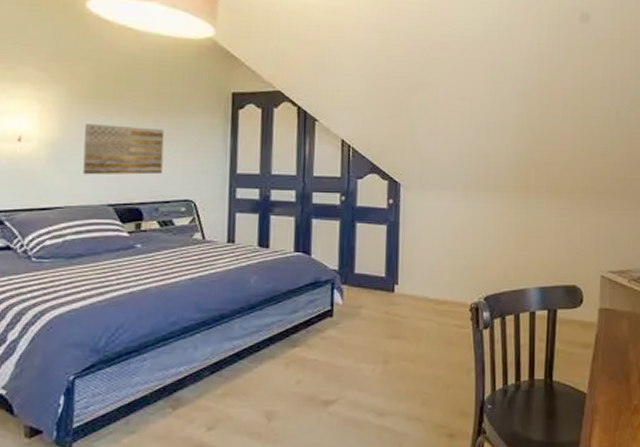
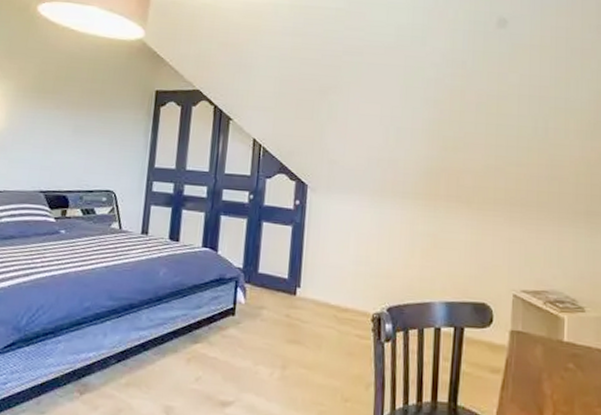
wall art: present [82,124,165,175] -> none [21,116,94,165]

